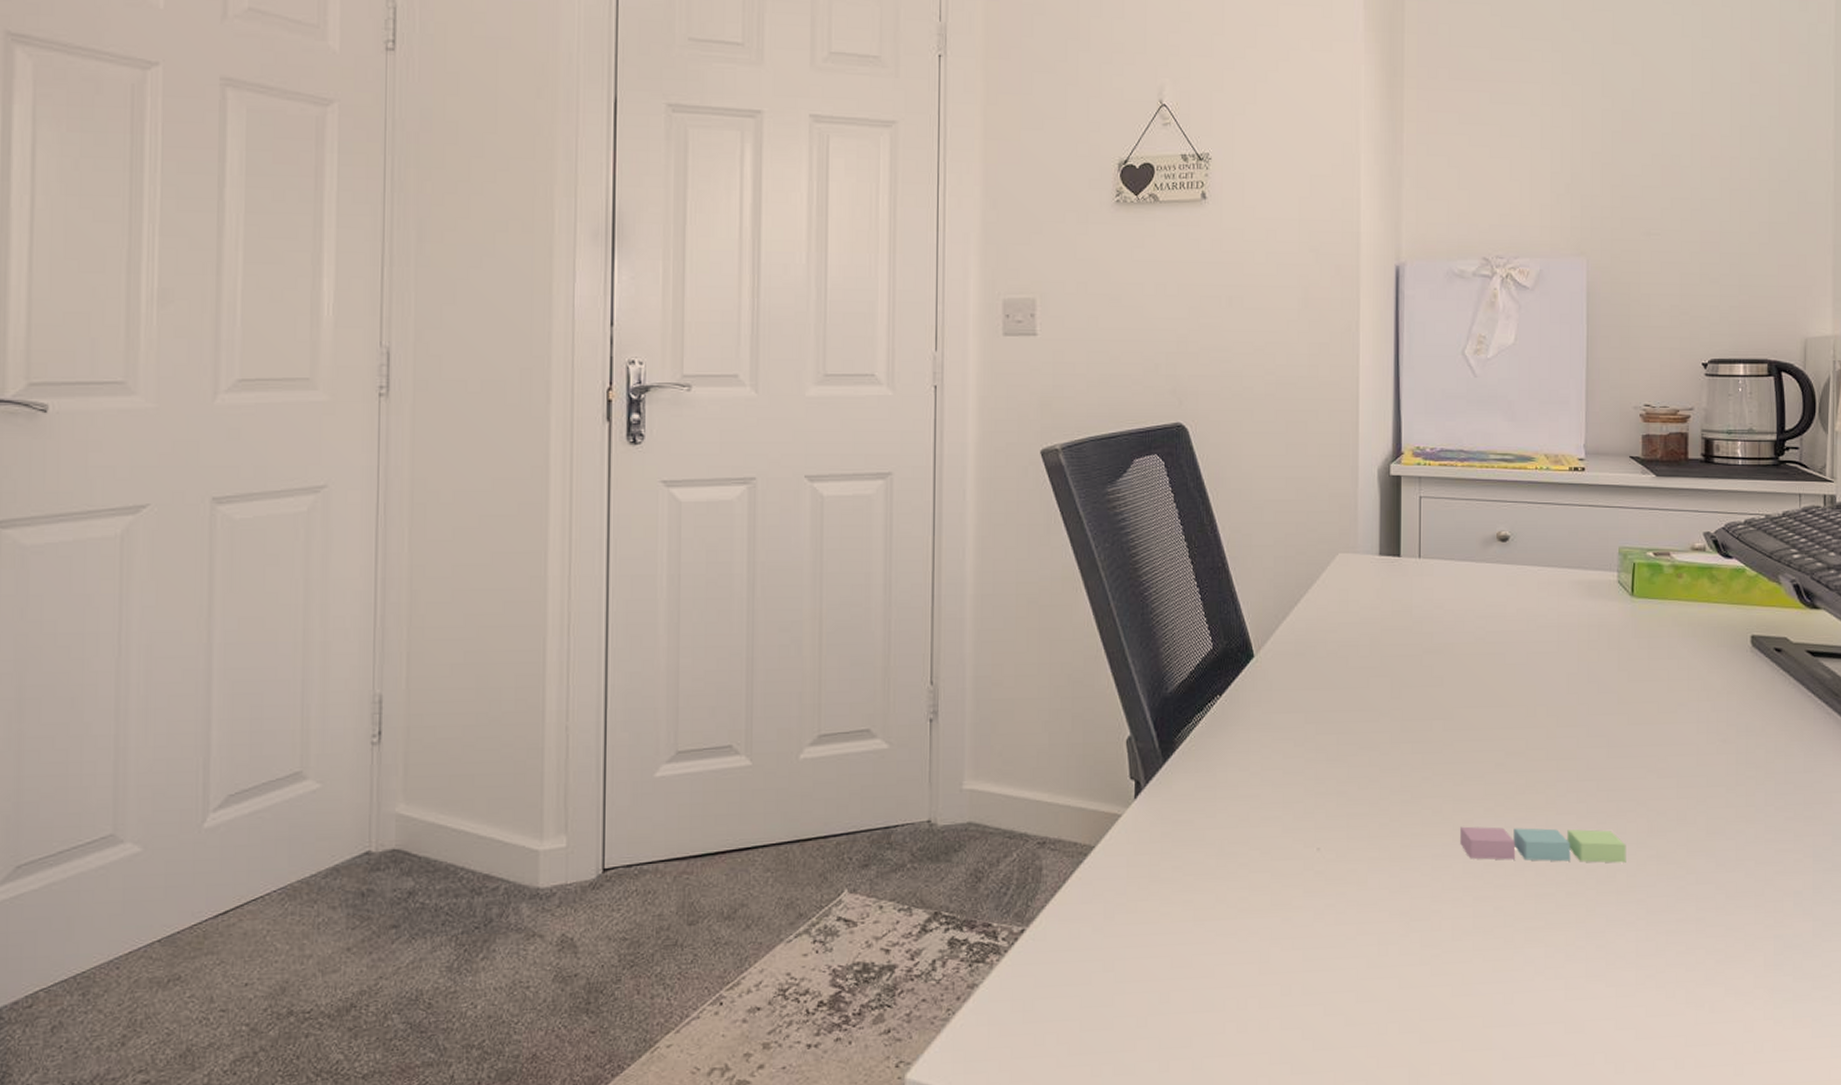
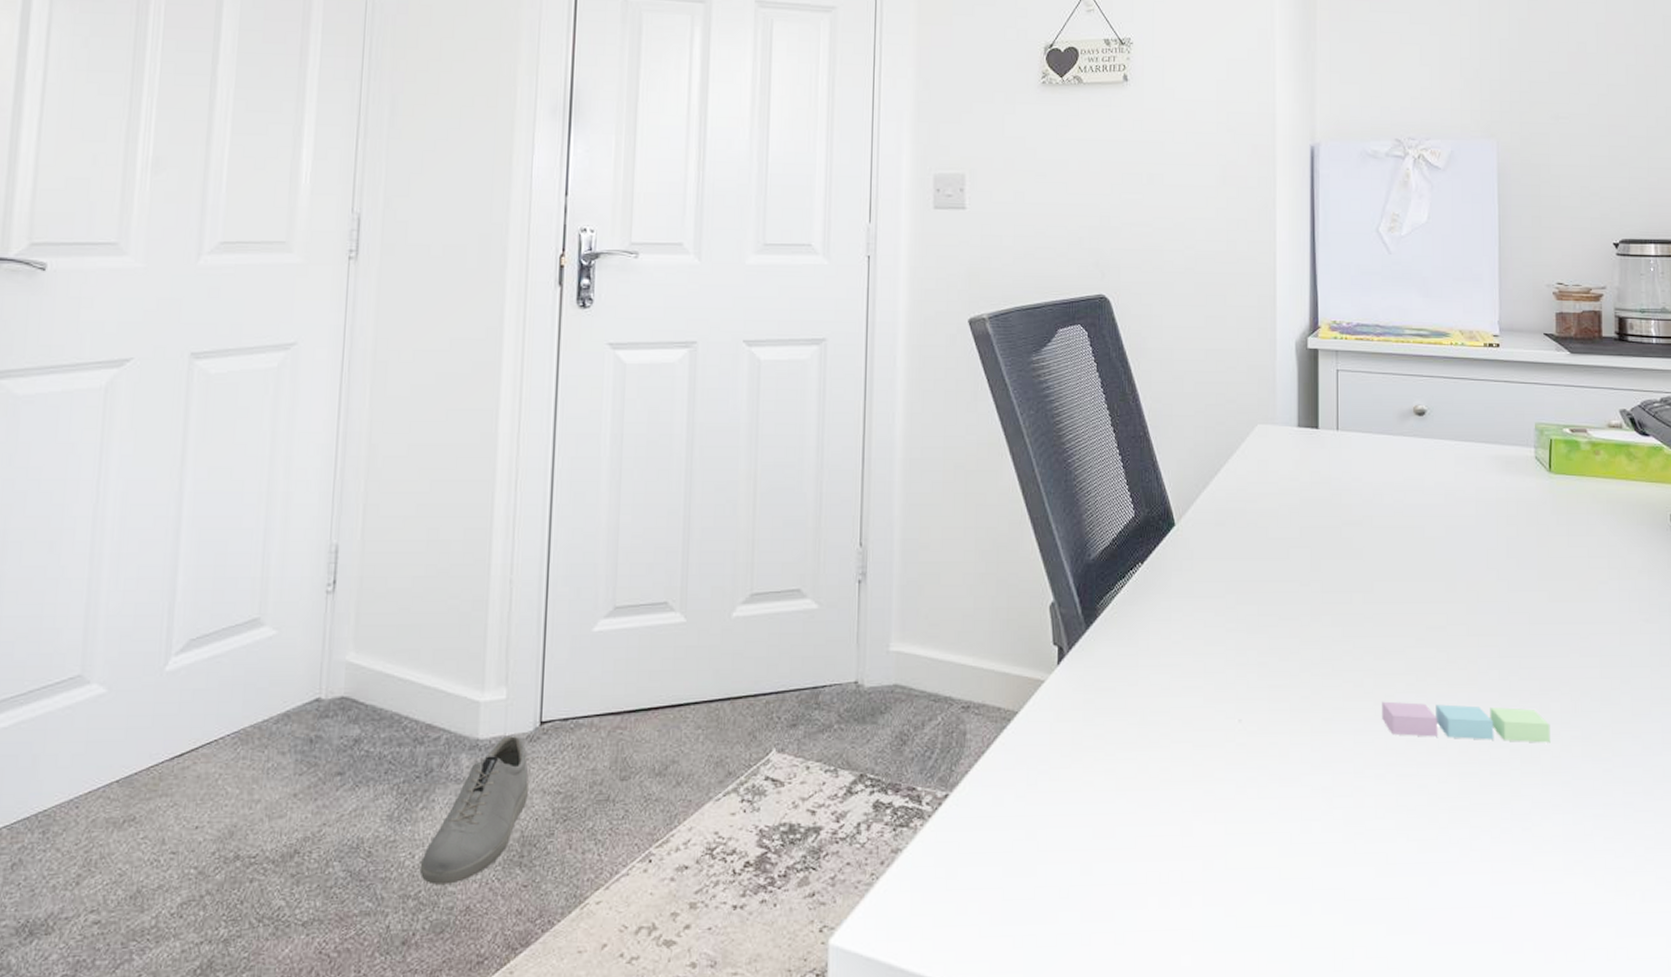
shoe: none [482,883,593,1034] -> present [419,736,529,885]

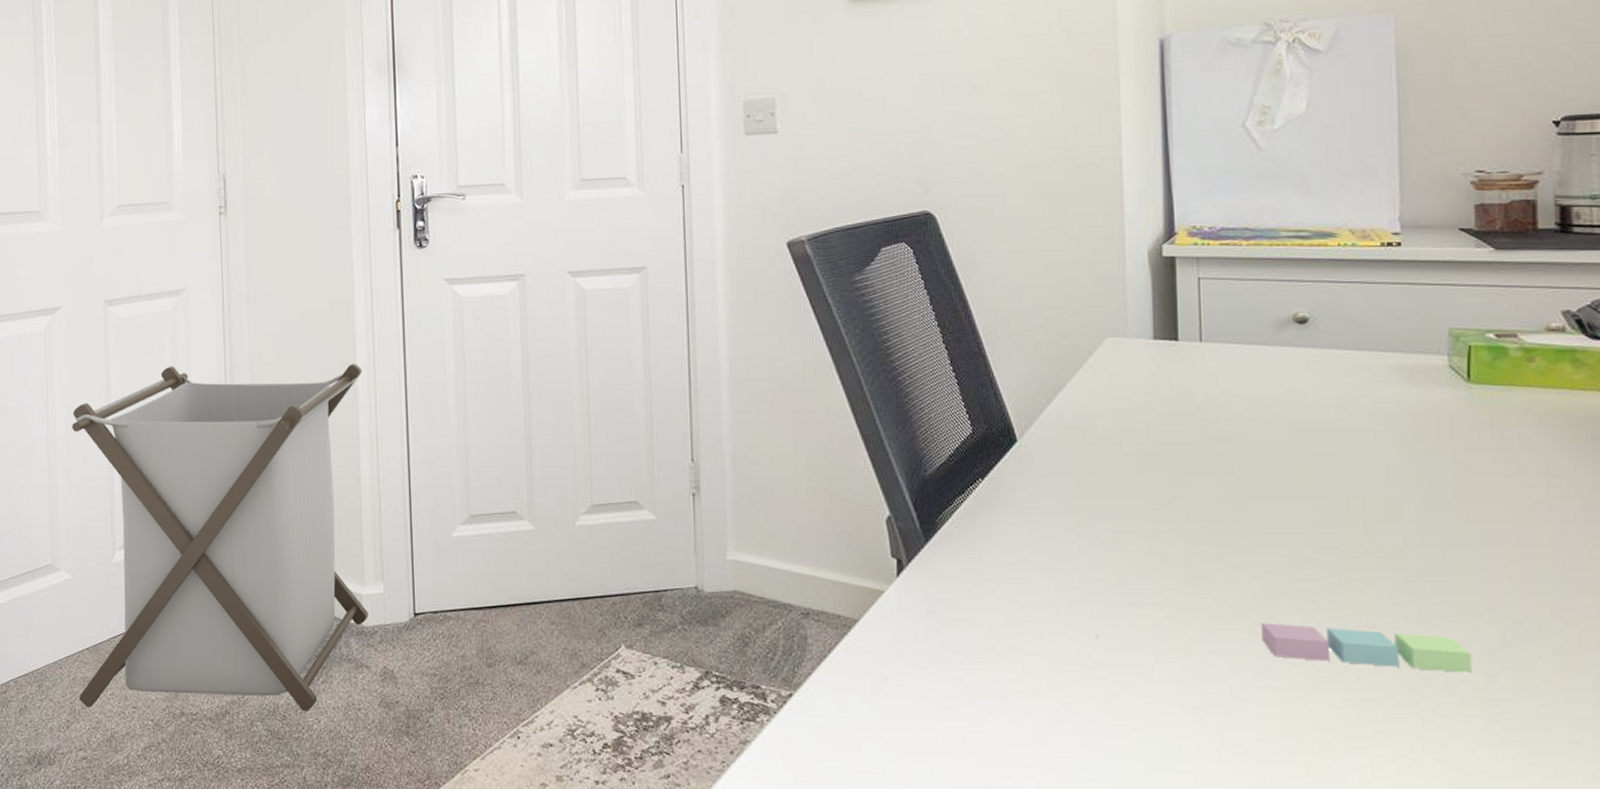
laundry basket: none [99,432,503,856] -> present [72,363,368,711]
shoe: present [419,736,529,885] -> none [325,624,409,746]

